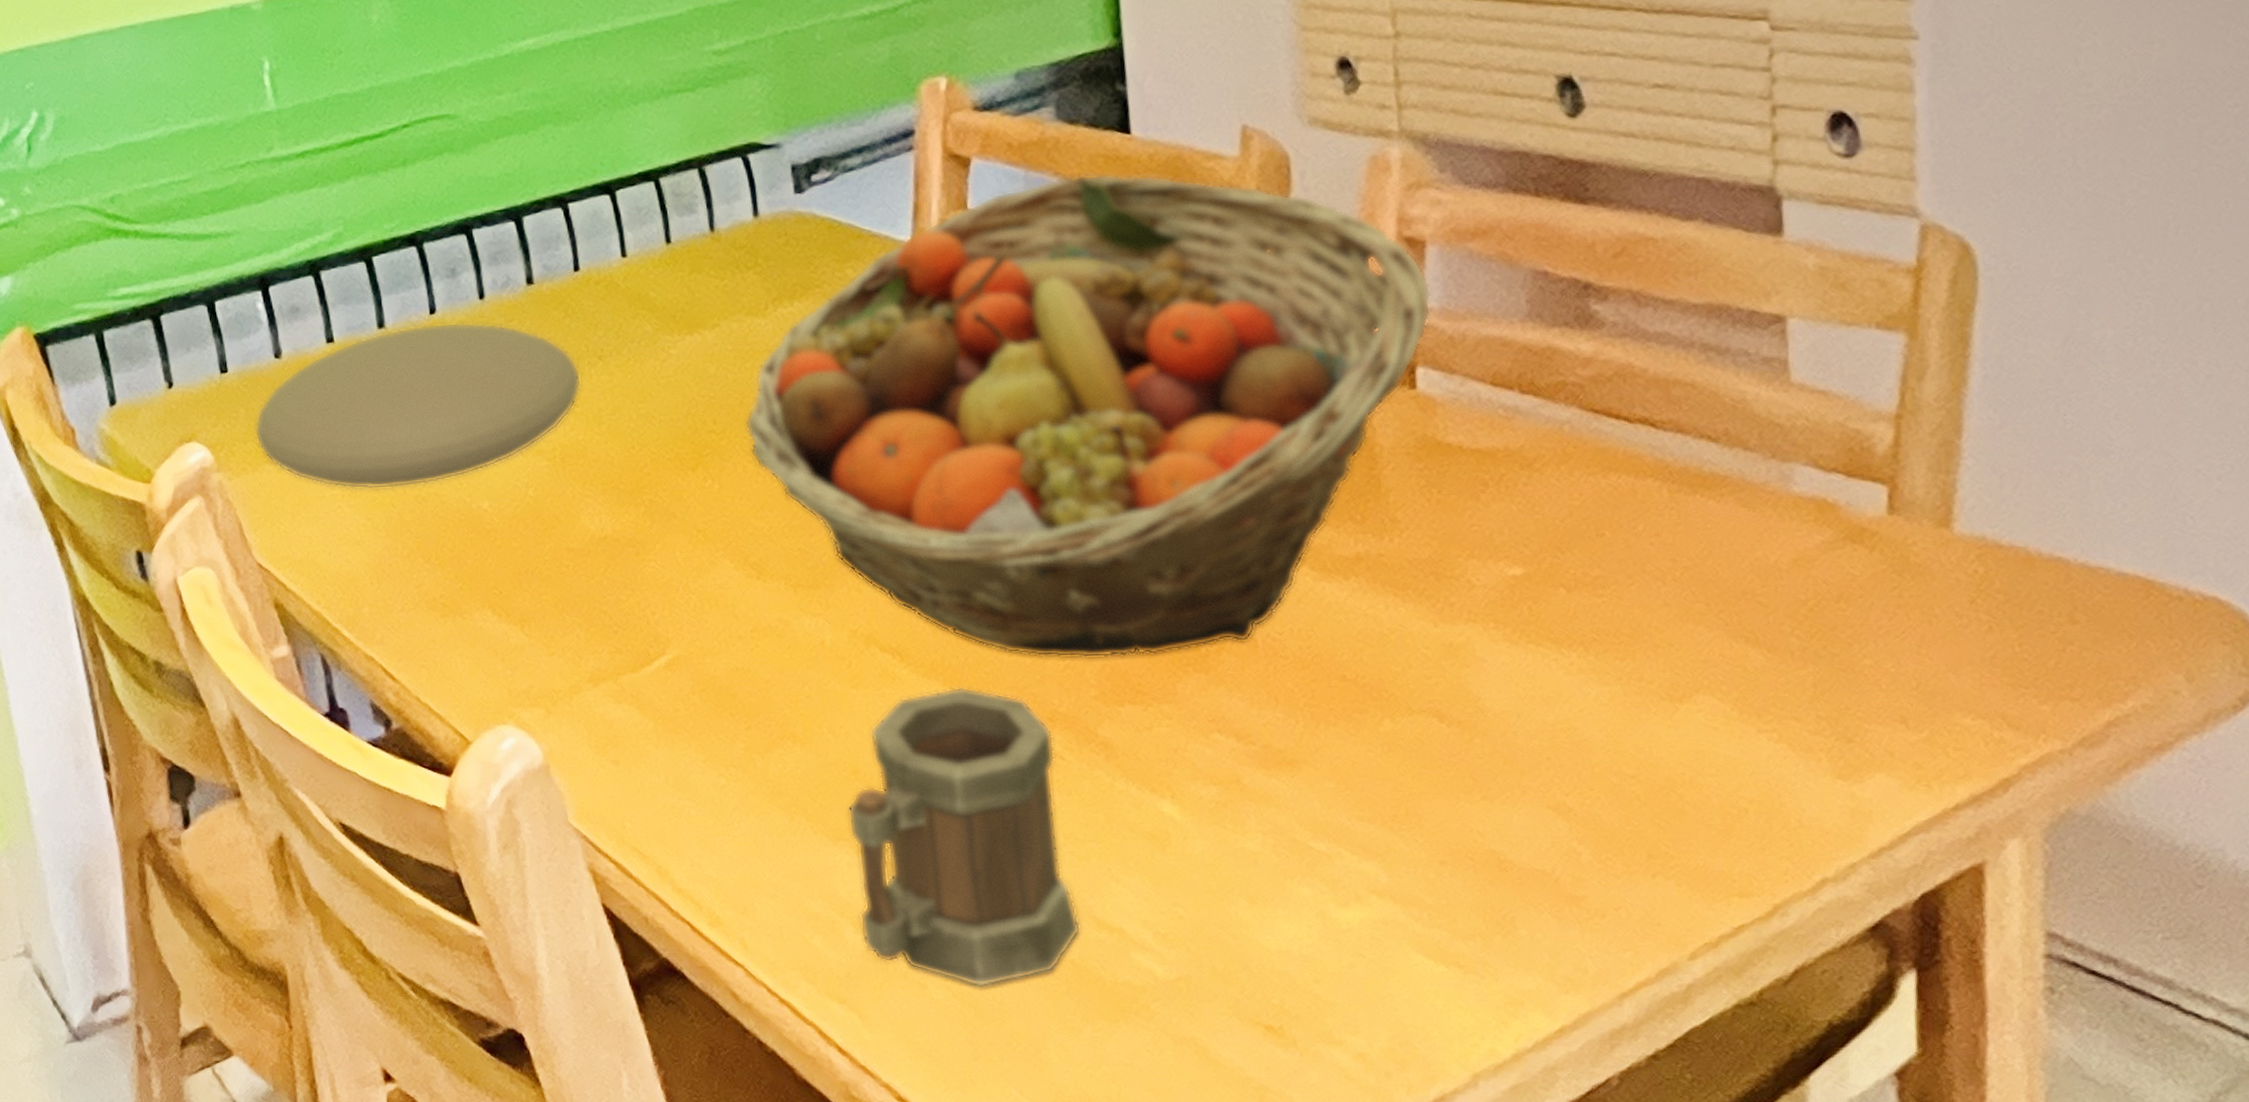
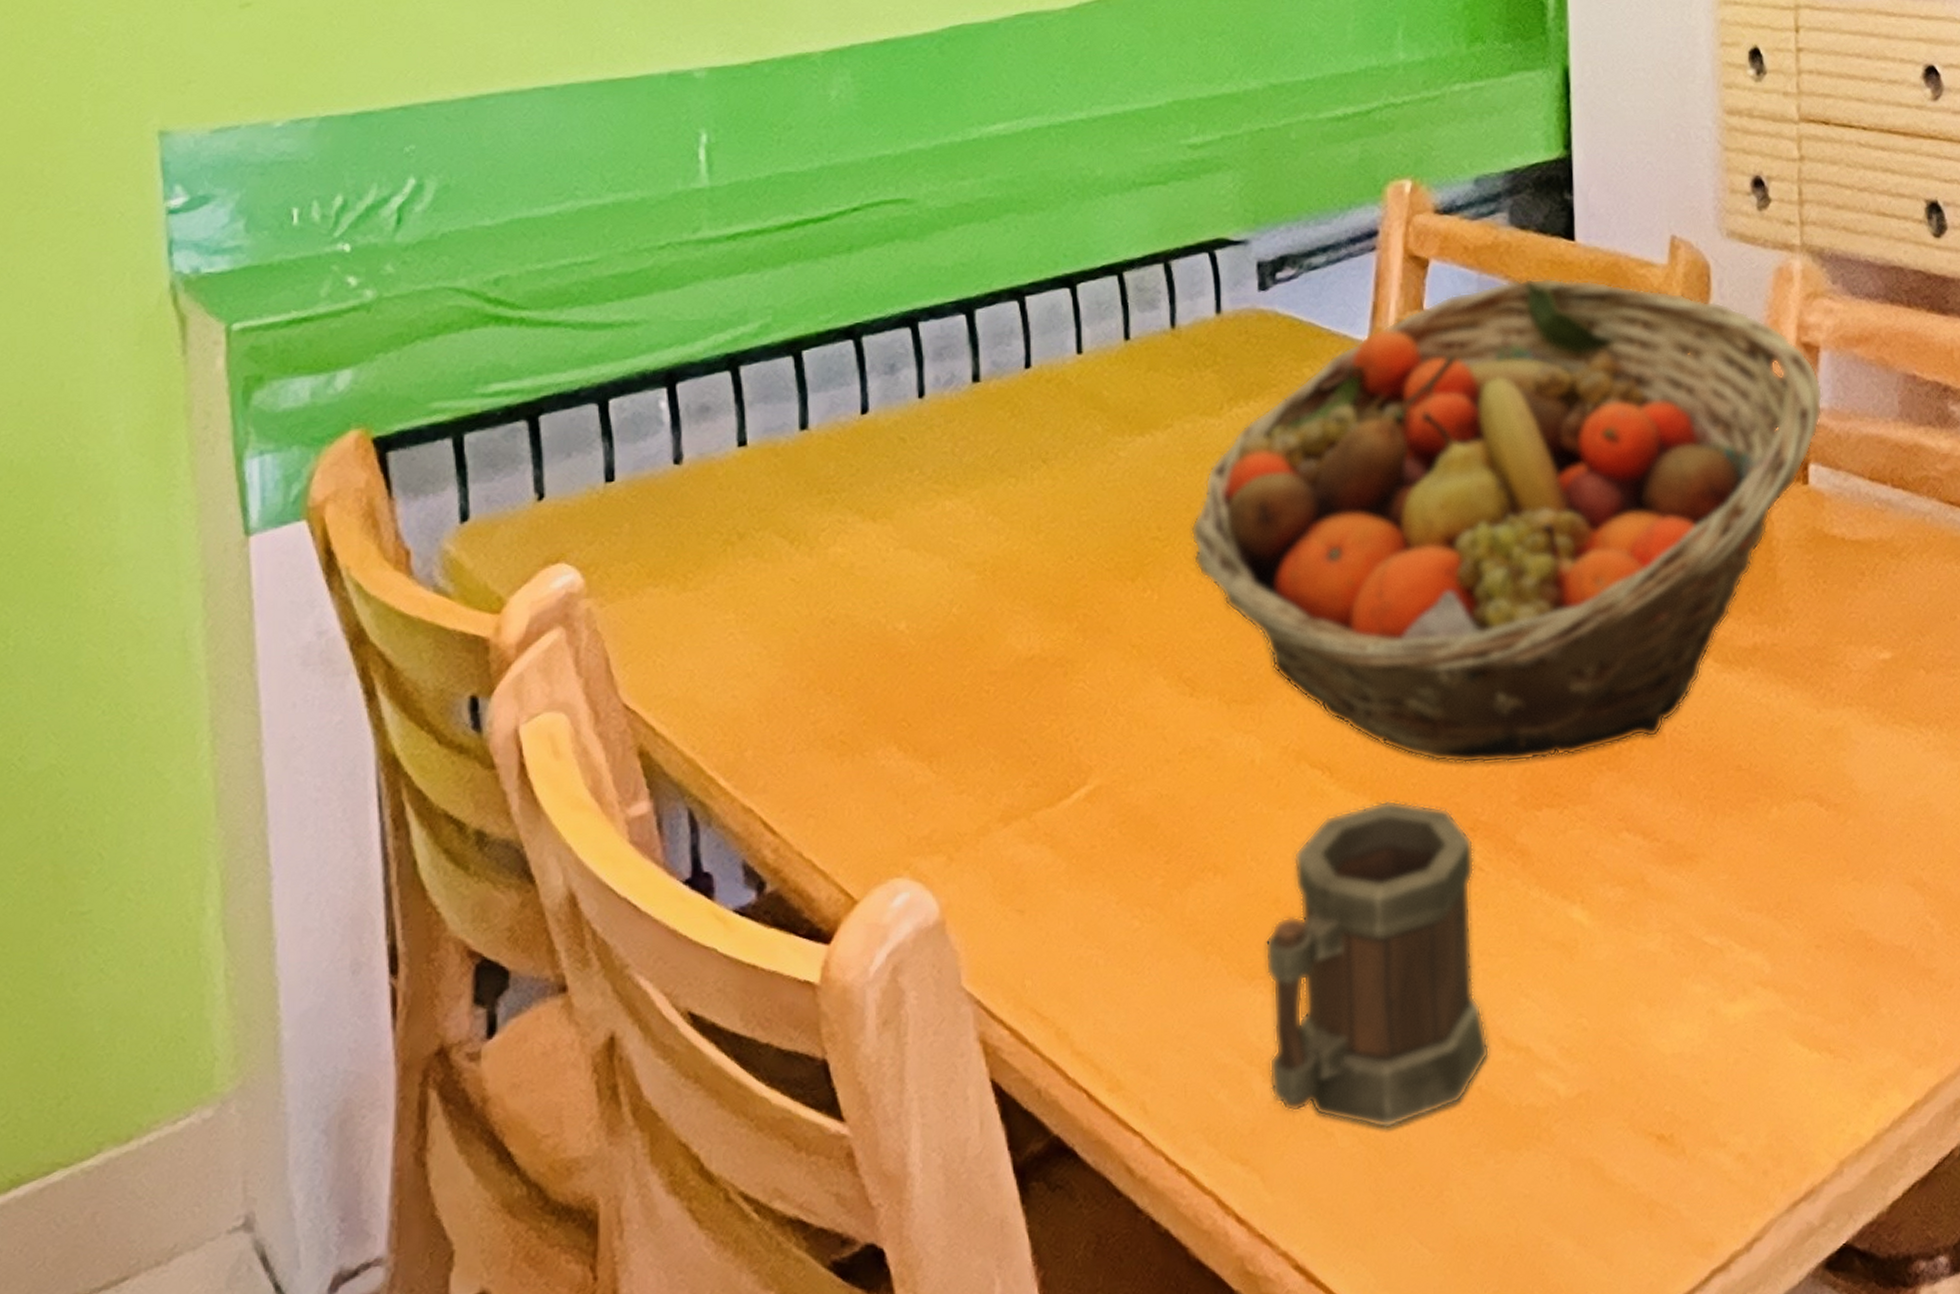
plate: present [254,322,582,490] -> none [638,422,1022,613]

